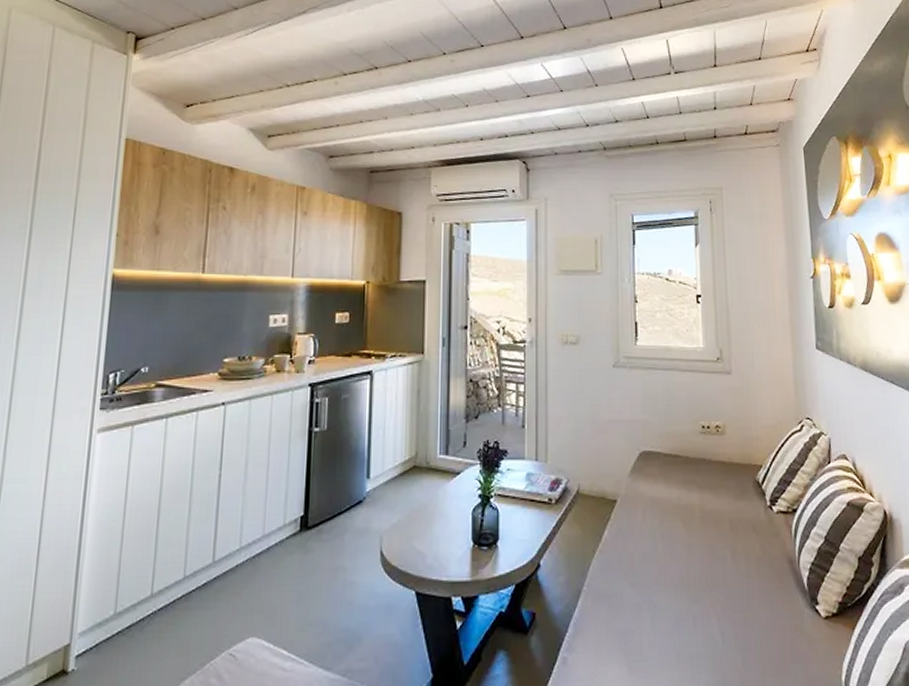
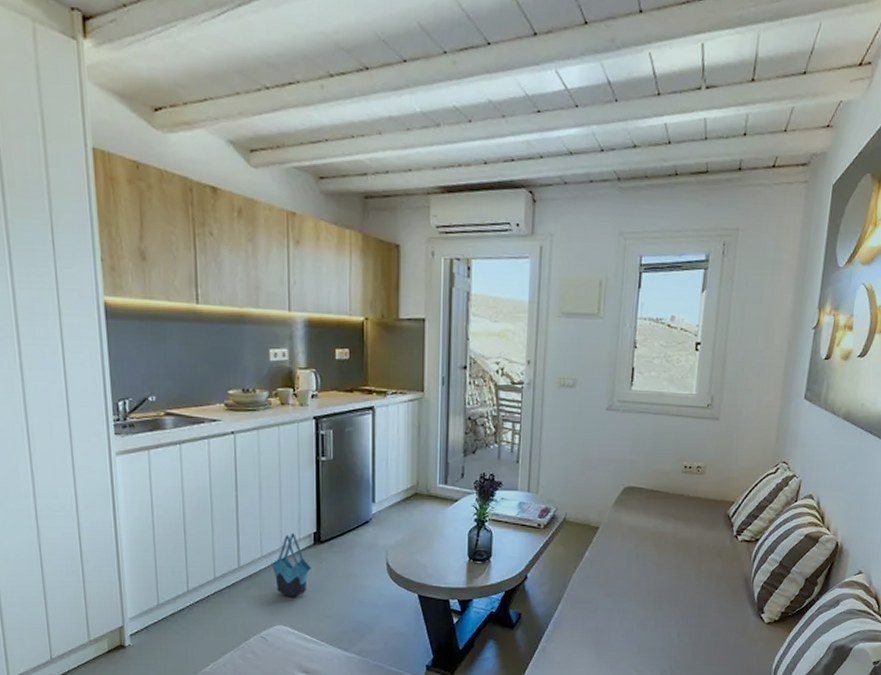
tote bag: none [249,517,295,600] -> present [270,532,312,597]

